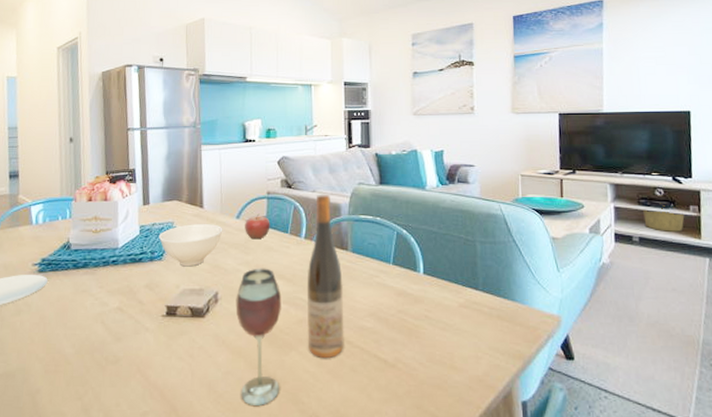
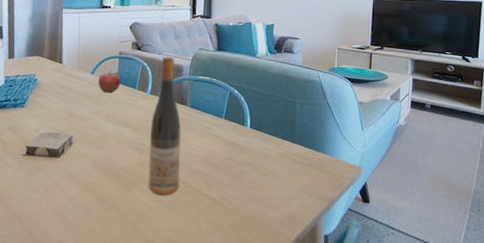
bowl: present [158,224,223,267] -> none [21,77,79,114]
wineglass: present [235,268,282,406] -> none [87,117,128,233]
basket: present [643,203,685,232] -> none [436,77,470,102]

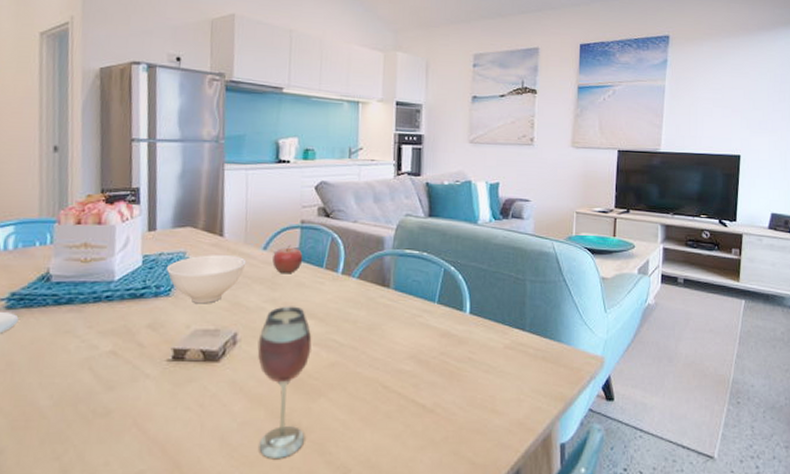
bowl: none [21,77,79,114] -> present [166,255,247,304]
wineglass: none [87,117,128,233] -> present [257,306,312,458]
wine bottle: present [148,56,181,195] -> none [339,225,383,404]

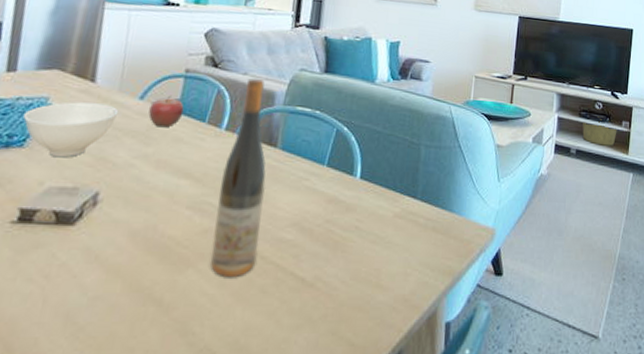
wineglass: present [257,306,312,458] -> none [110,163,186,339]
wine bottle: none [339,225,383,404] -> present [210,77,266,277]
basket: none [690,245,728,274] -> present [582,116,619,146]

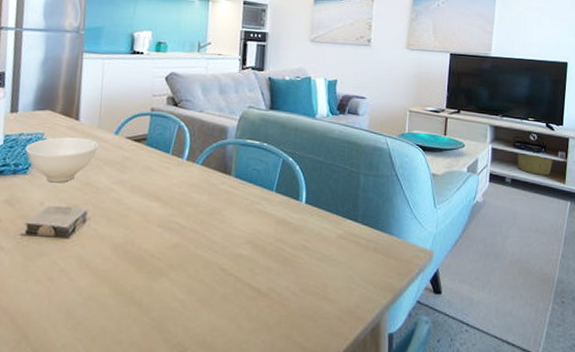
fruit: present [148,95,185,128] -> none [123,130,152,158]
wine bottle: present [210,77,266,277] -> none [179,114,223,285]

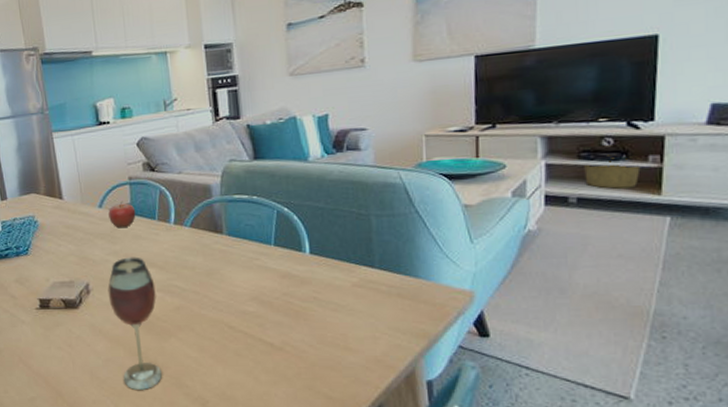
bowl: present [25,137,99,183] -> none [21,215,86,260]
wineglass: none [101,188,157,334] -> present [107,257,162,390]
fruit: none [123,130,152,158] -> present [108,201,136,229]

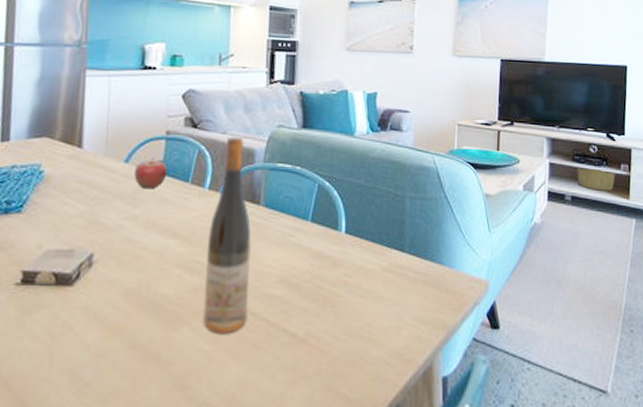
wineglass: present [107,257,162,390] -> none [113,224,175,395]
wine bottle: none [179,174,226,343] -> present [202,136,252,333]

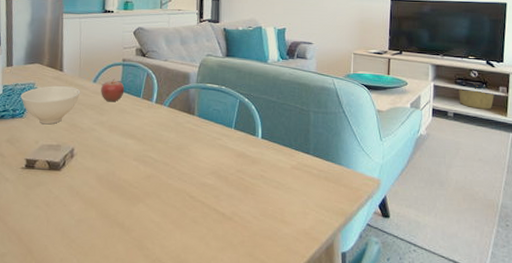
bowl: none [18,168,106,222] -> present [20,86,81,125]
wine bottle: present [202,136,252,333] -> none [154,63,189,210]

